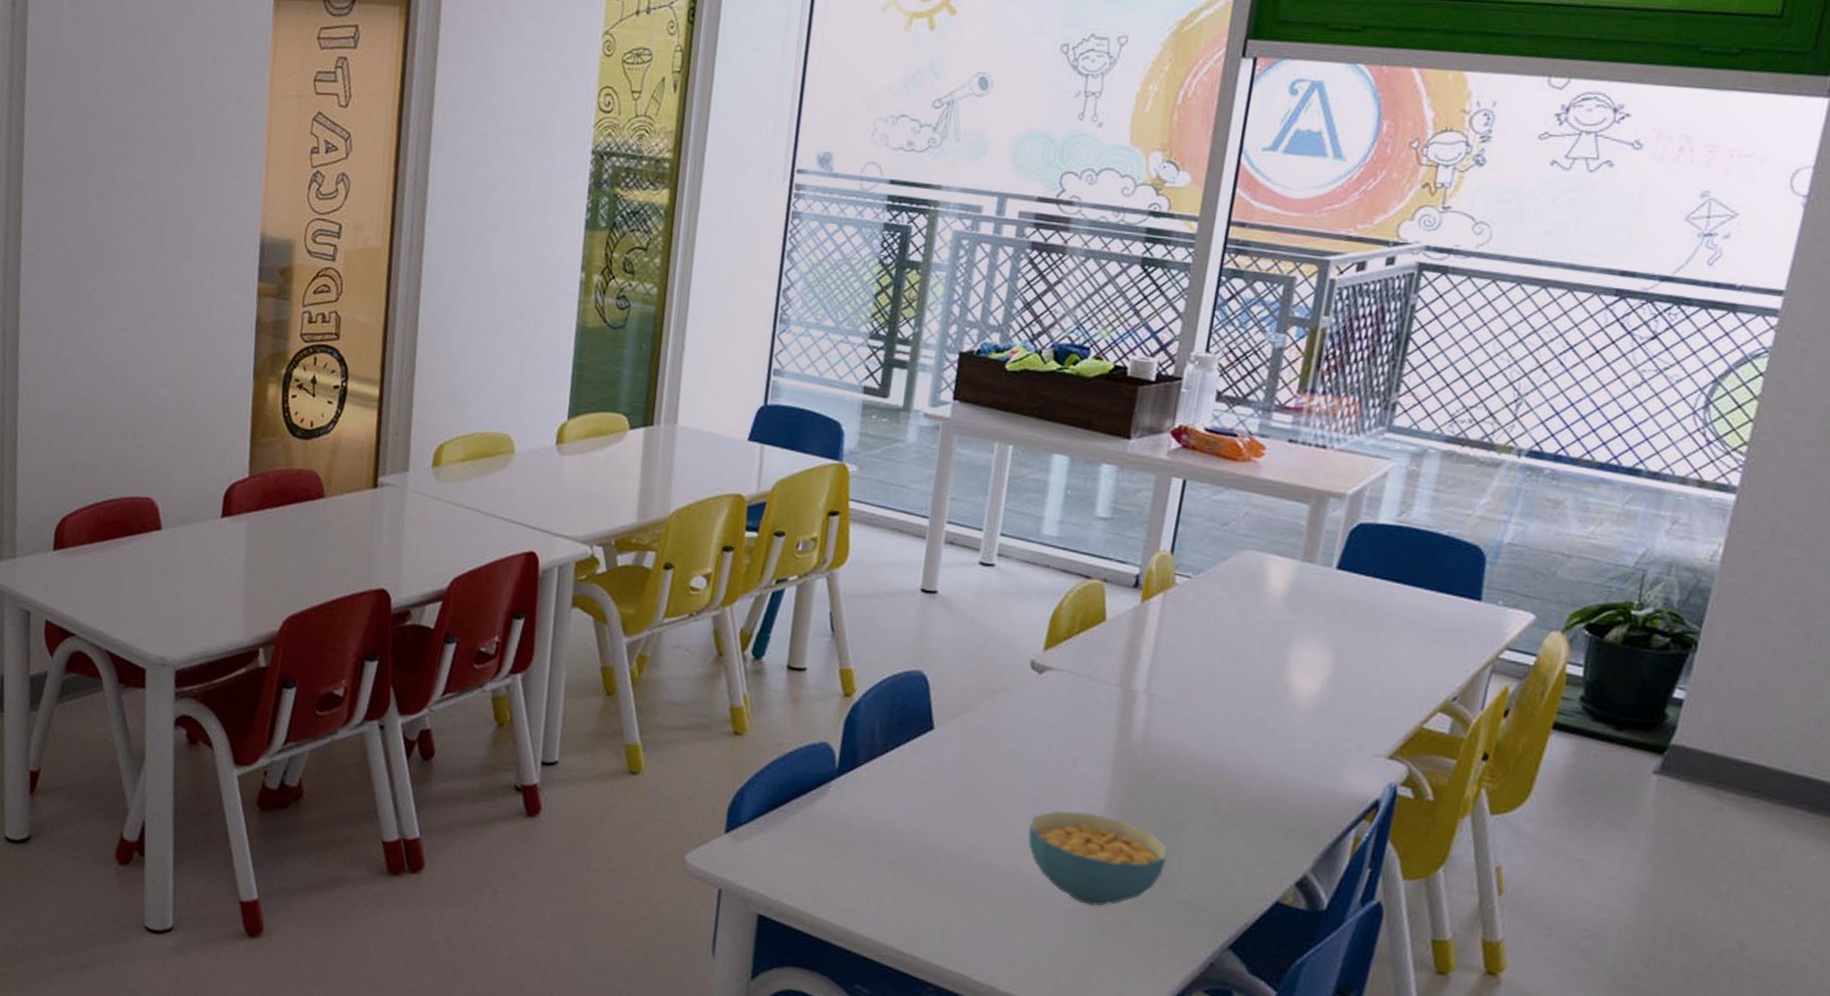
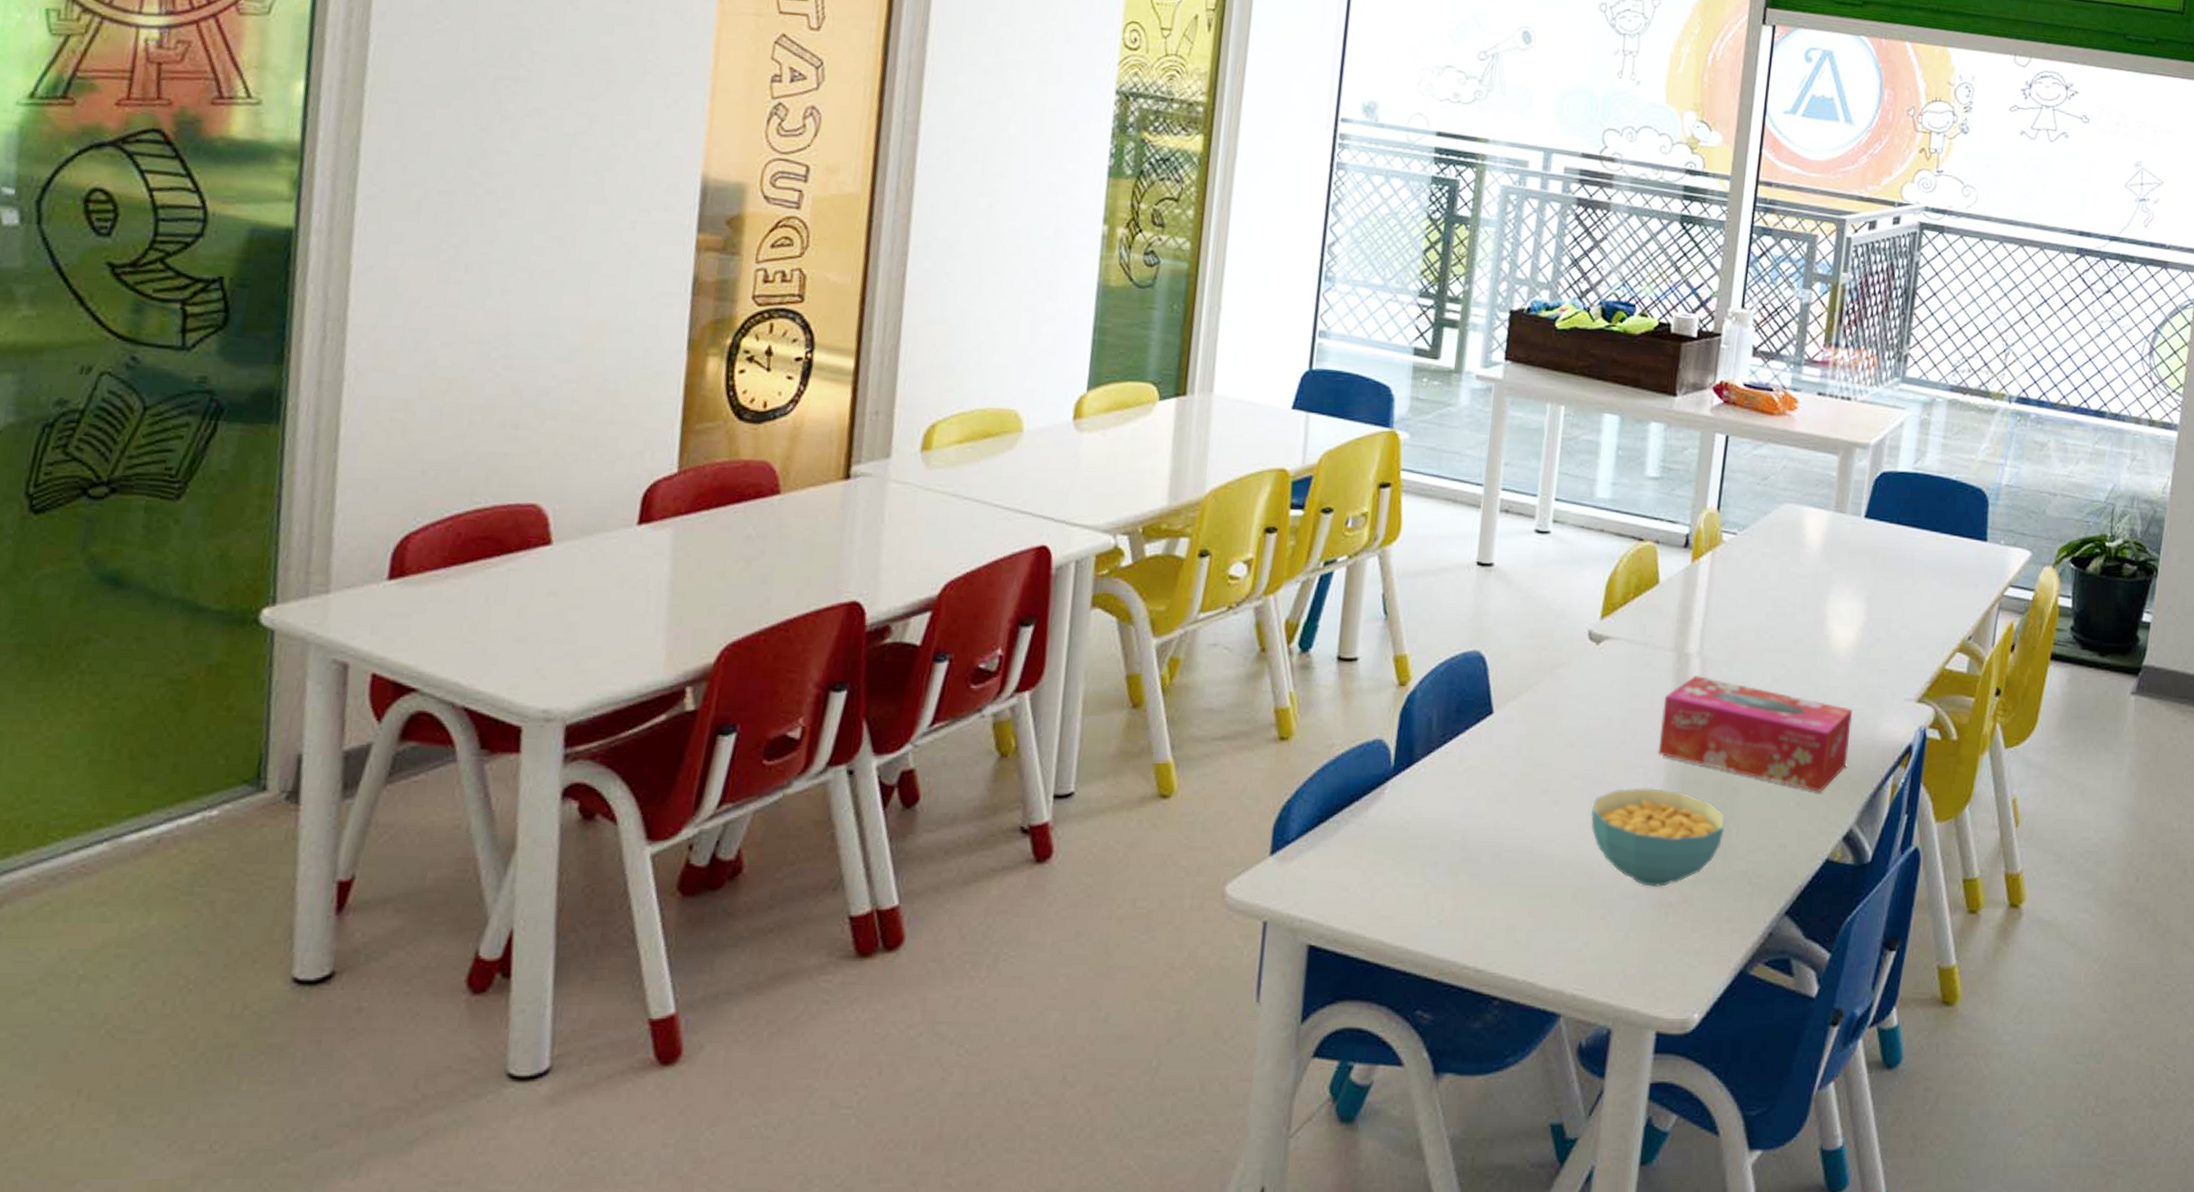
tissue box: none [1099,711,1313,837] -> present [1658,676,1853,793]

